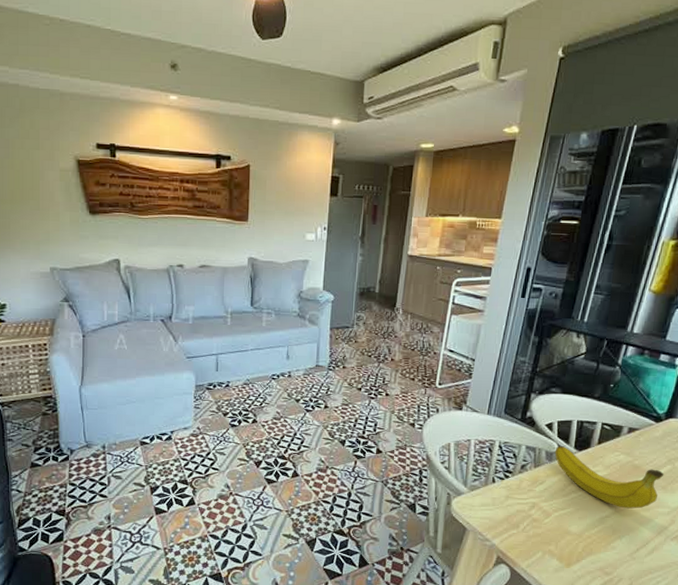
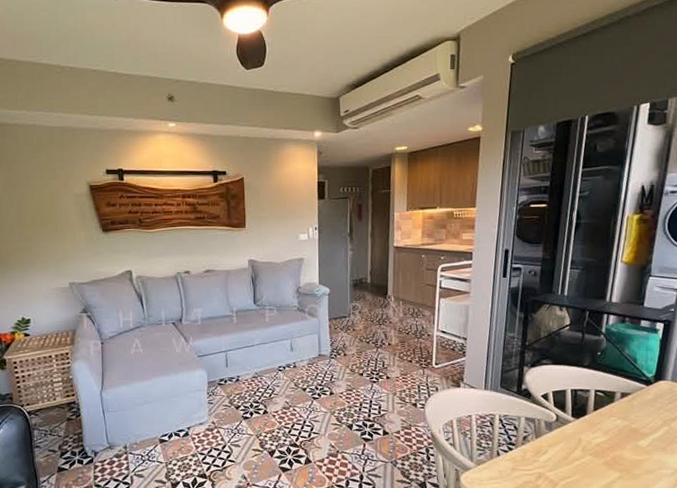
fruit: present [554,445,664,509] -> none [553,414,662,473]

